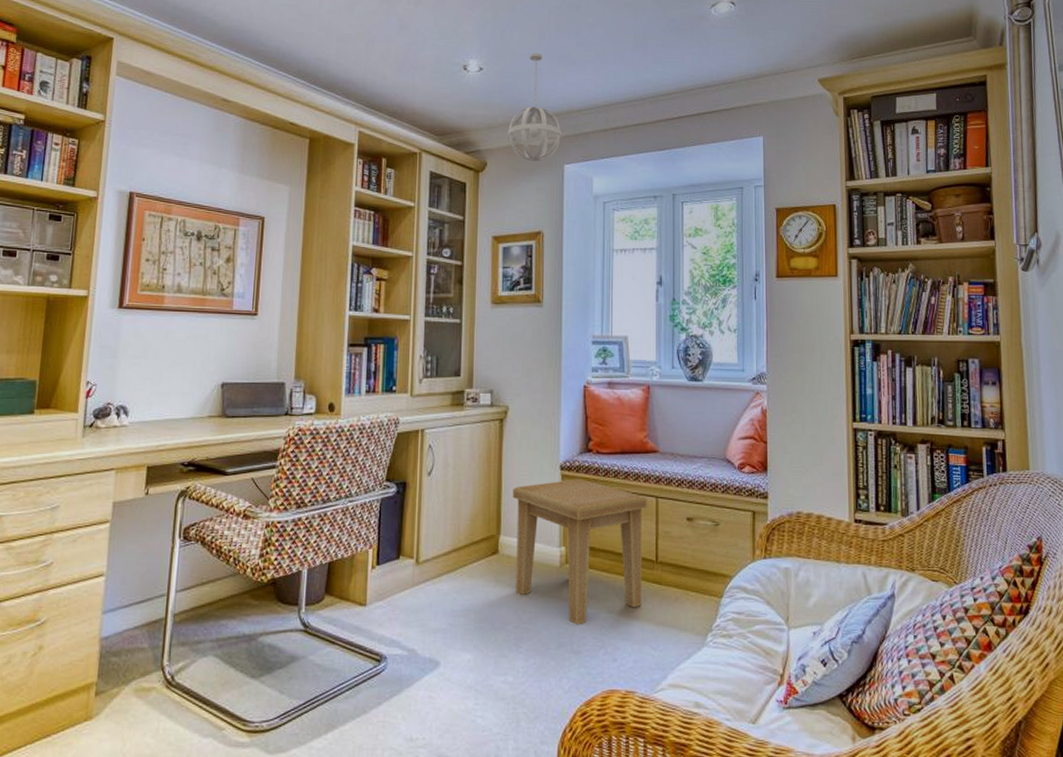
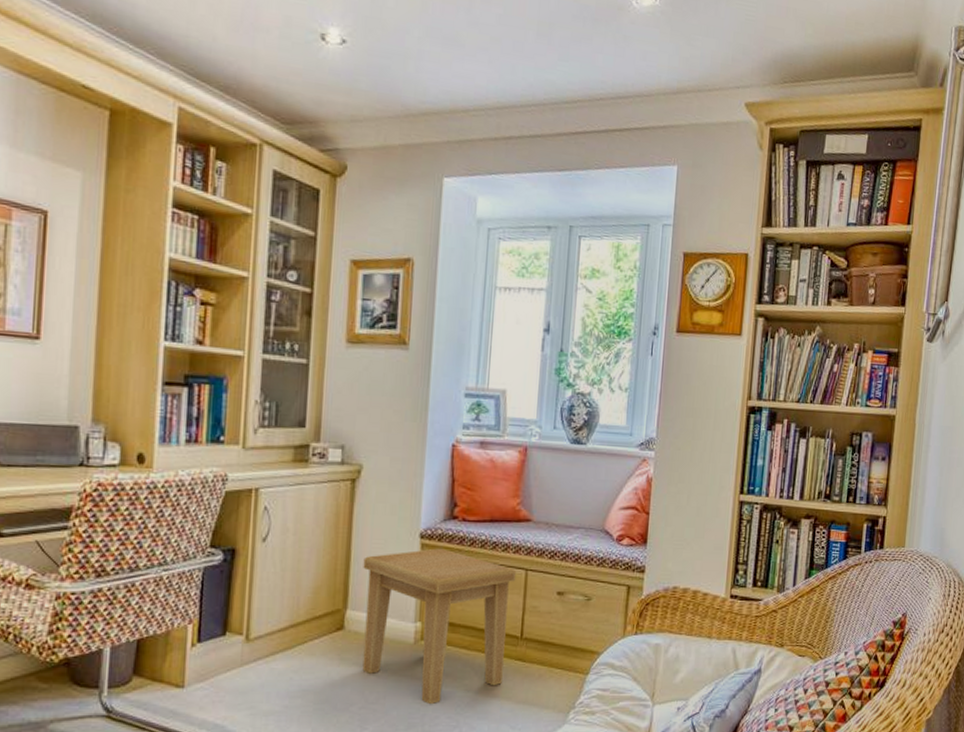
pendant light: present [507,53,562,162] -> none [374,28,443,171]

